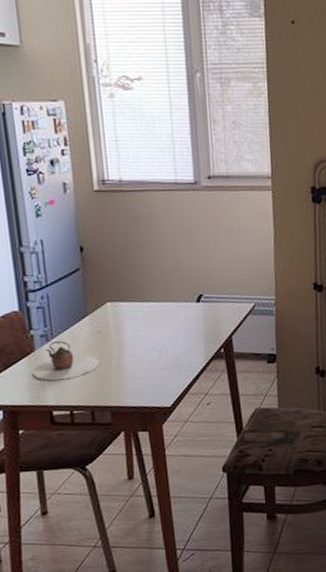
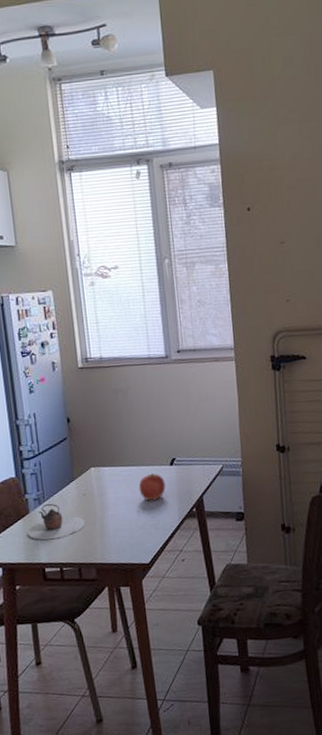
apple: none [161,310,191,340] -> present [138,473,166,501]

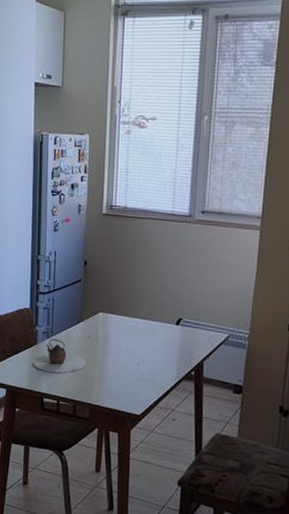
apple: present [138,473,166,501] -> none [141,329,168,356]

